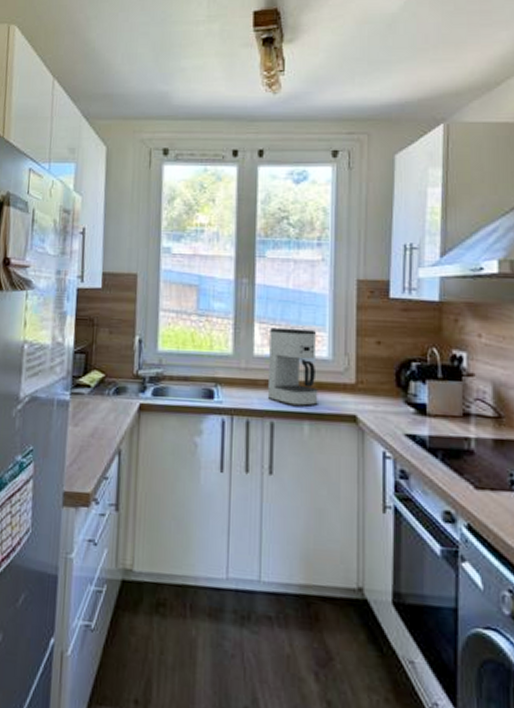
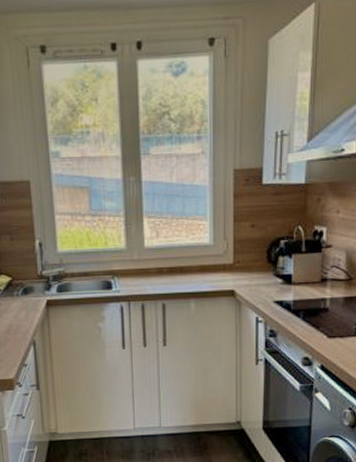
coffee maker: present [267,327,318,406] -> none [158,219,202,288]

